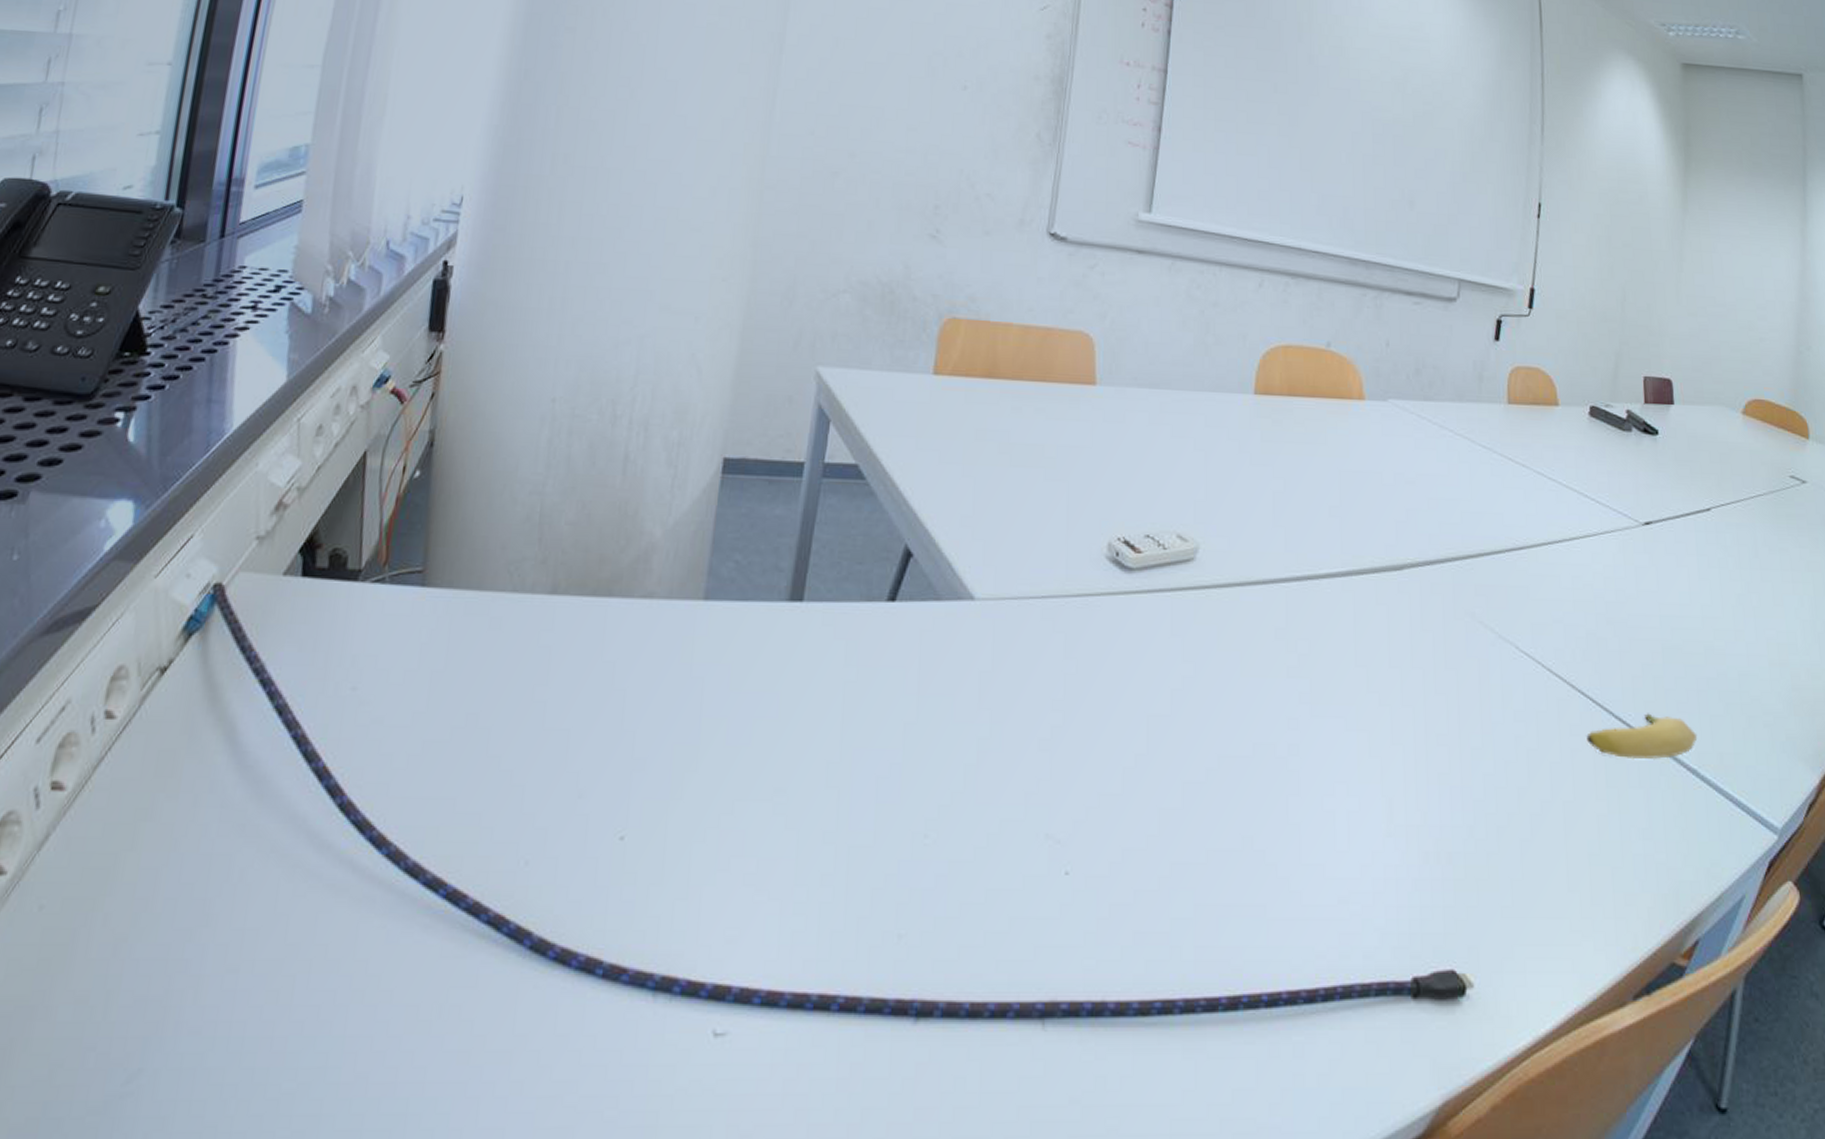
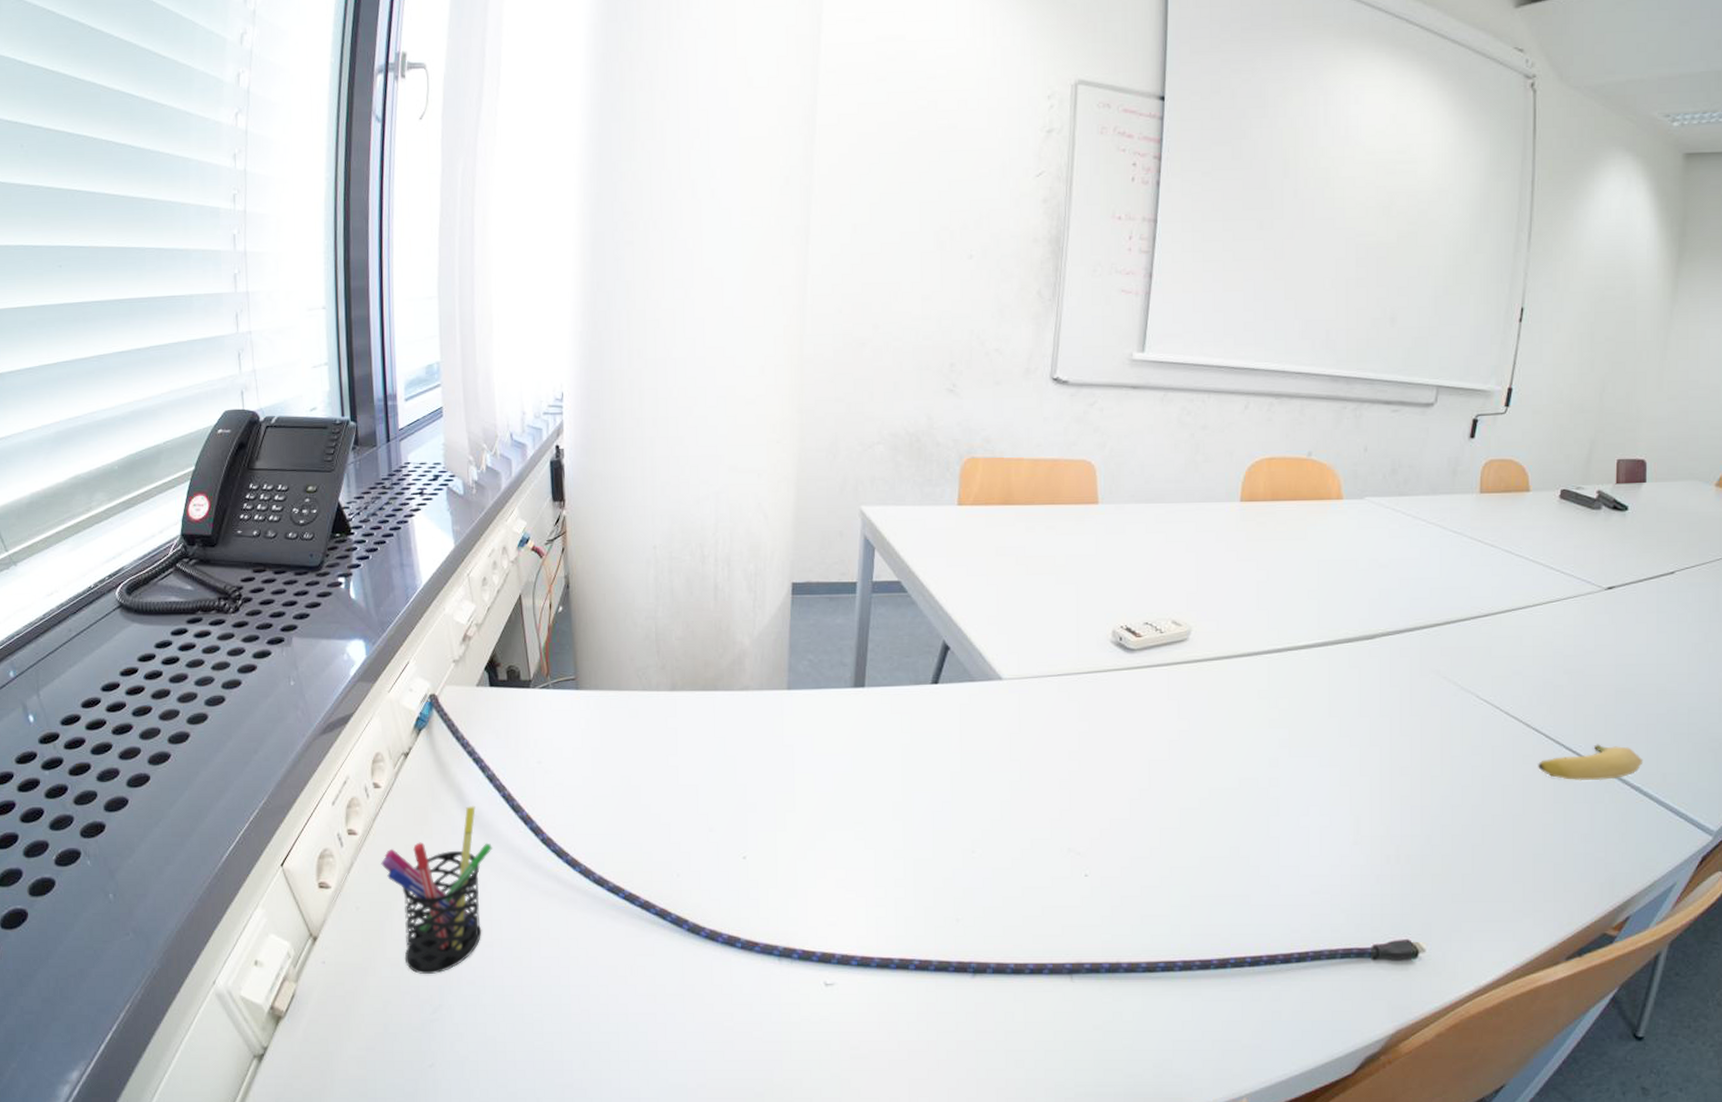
pen holder: none [92,749,265,1017] -> present [381,805,492,974]

